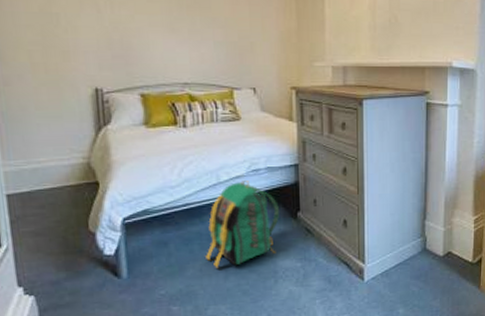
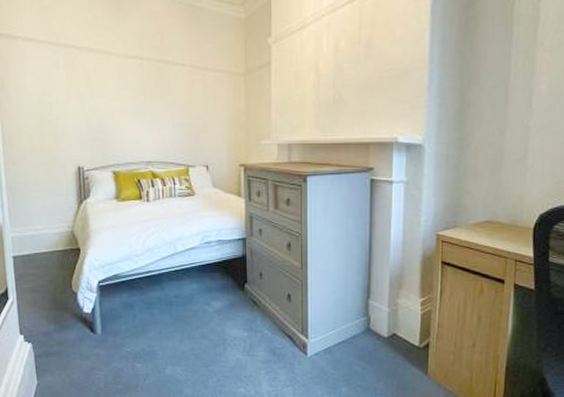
backpack: present [206,181,279,269] -> none [164,252,228,333]

